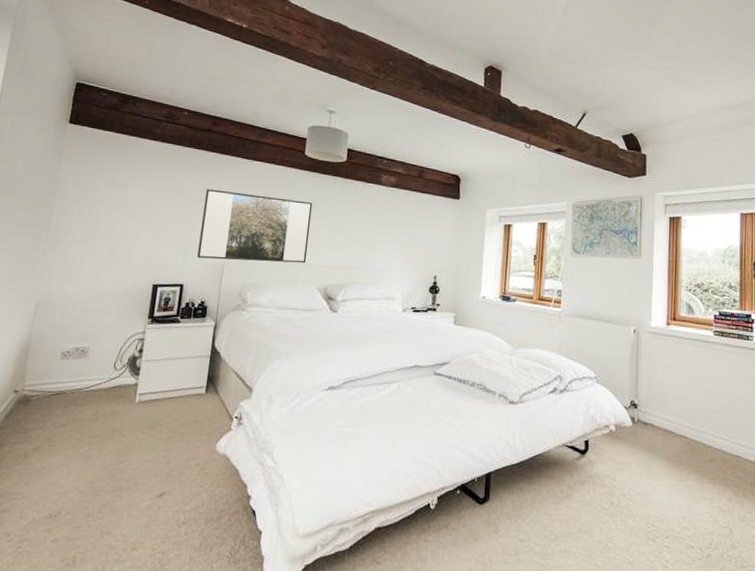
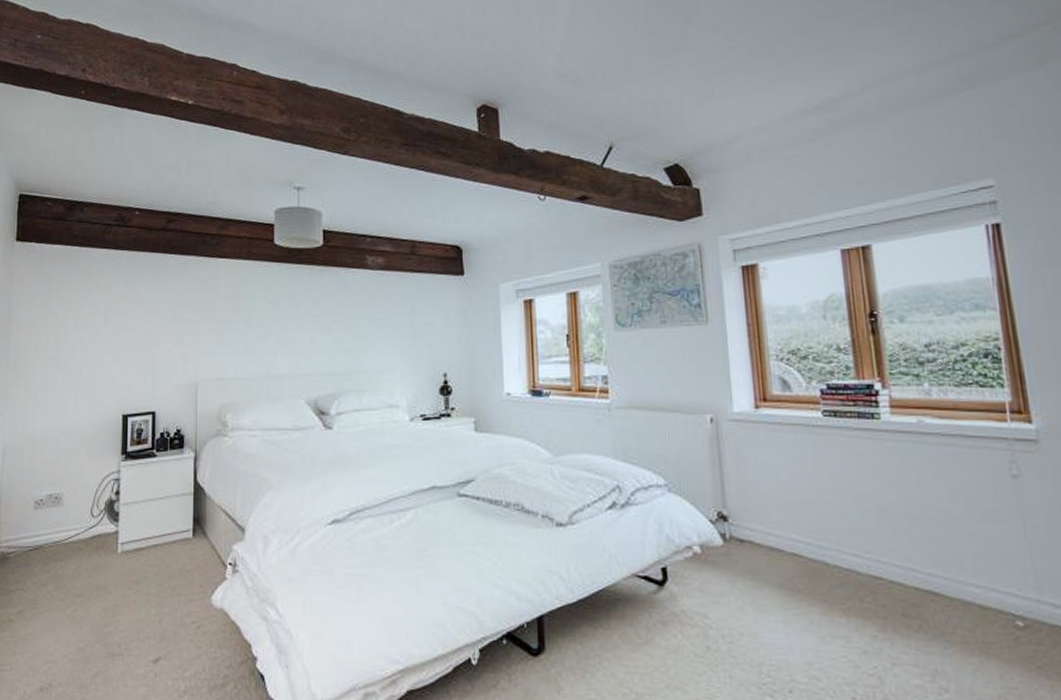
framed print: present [197,189,313,264] -> none [167,297,290,379]

